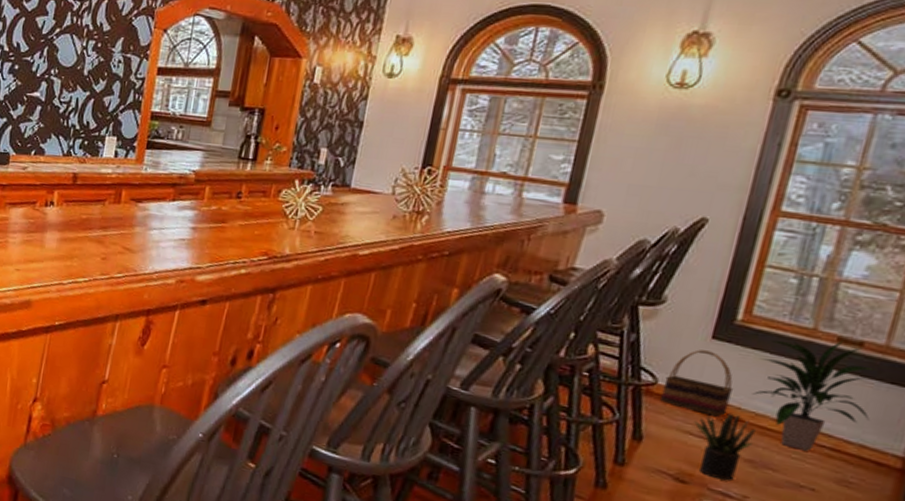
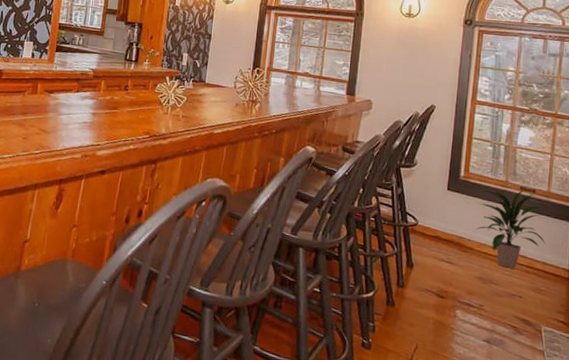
basket: present [660,349,734,417] -> none [421,198,465,247]
potted plant: present [694,412,755,481] -> none [444,243,481,294]

